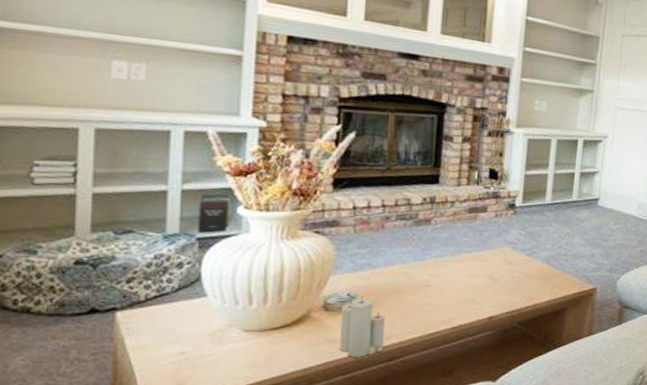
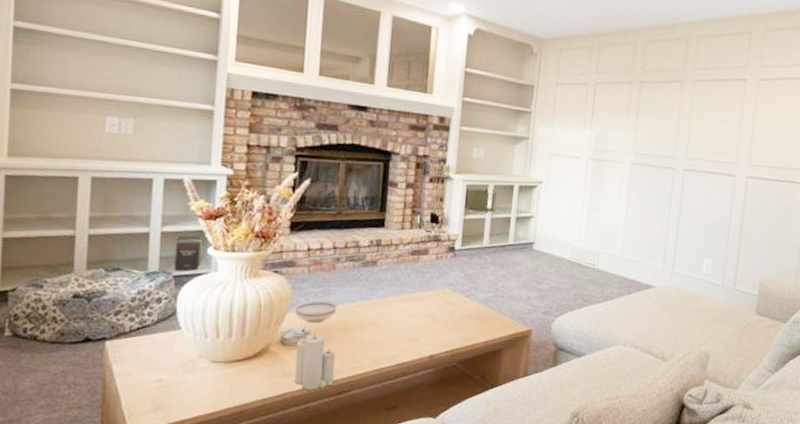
books: present [27,154,81,186] -> none [36,200,80,228]
bowl: none [338,261,388,286] -> present [294,299,338,323]
basket: none [528,143,560,168] -> present [467,189,497,213]

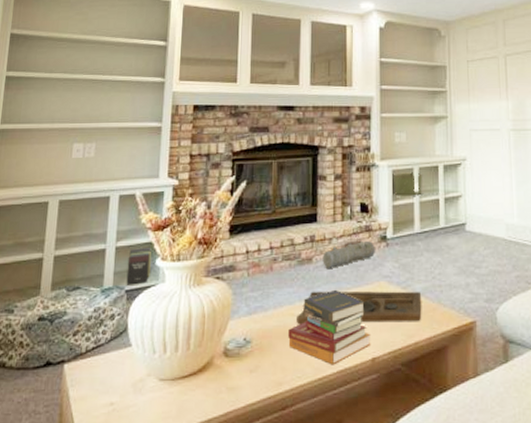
bowl: present [294,299,338,323] -> none [236,304,277,330]
candle: present [294,332,335,390] -> none [238,340,277,407]
books: none [348,292,430,359] -> present [288,289,371,365]
decorative tray: none [357,292,484,326] -> present [297,291,422,324]
decorative log: none [387,250,442,272] -> present [322,241,375,268]

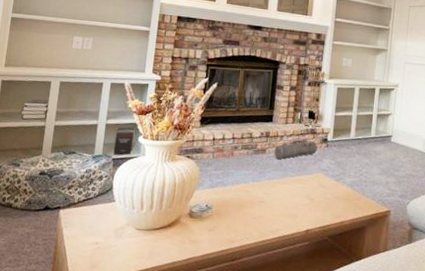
books: none [12,224,49,253] -> present [20,99,51,120]
books: present [288,289,371,365] -> none [241,175,307,232]
decorative tray: present [297,291,422,324] -> none [249,175,350,206]
basket: present [394,172,422,196] -> none [337,91,361,111]

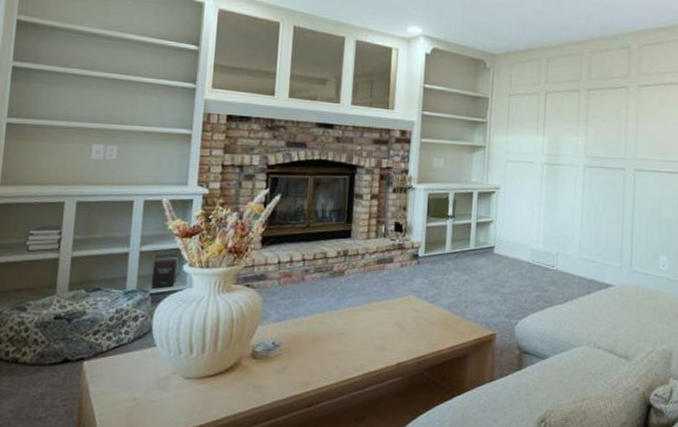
decorative log: present [274,141,317,159] -> none [354,258,406,281]
basket: none [337,91,361,111] -> present [429,197,457,219]

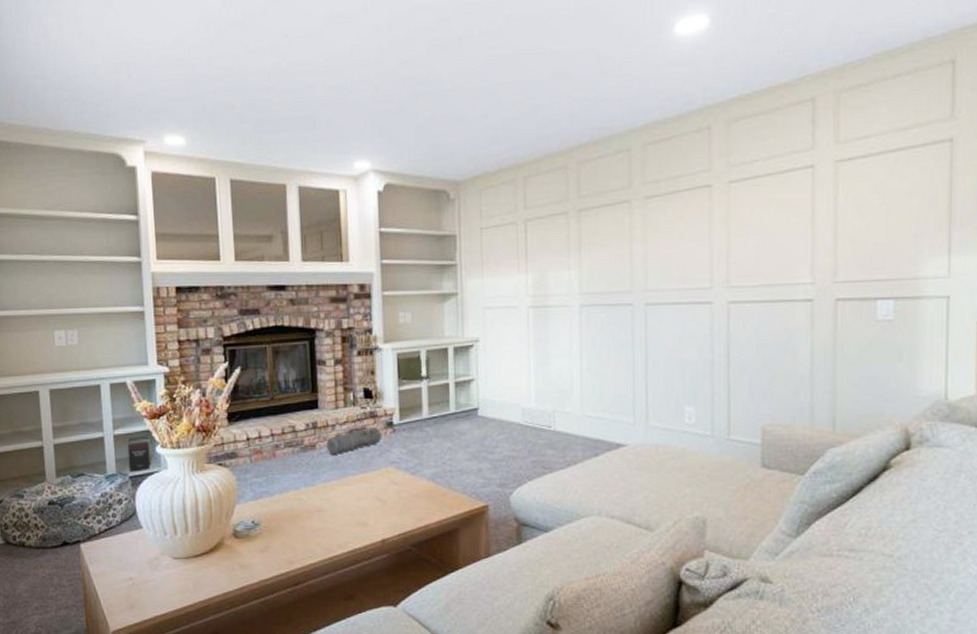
books: present [24,224,65,252] -> none [10,413,44,441]
decorative log: none [354,258,406,281] -> present [326,428,381,455]

